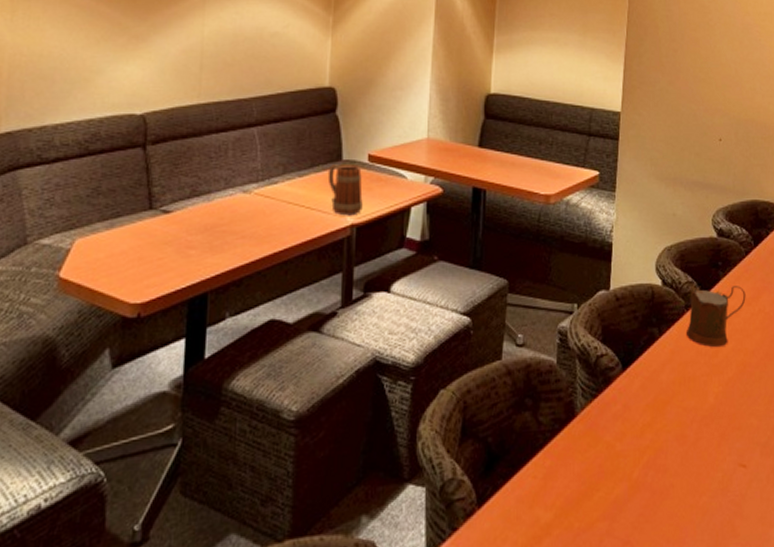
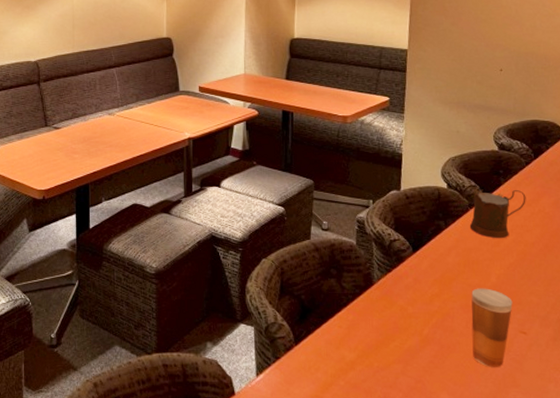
beer mug: present [327,165,363,215] -> none [169,94,197,131]
beverage cup: none [686,411,732,515] -> present [471,288,513,367]

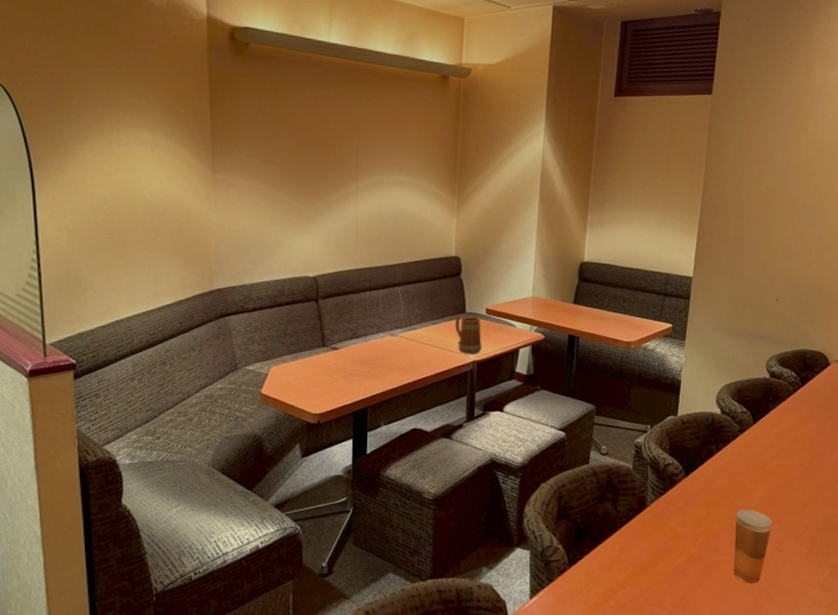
beer mug: none [169,94,197,131] -> present [454,316,482,353]
beer mug: present [469,189,526,239] -> none [738,415,791,463]

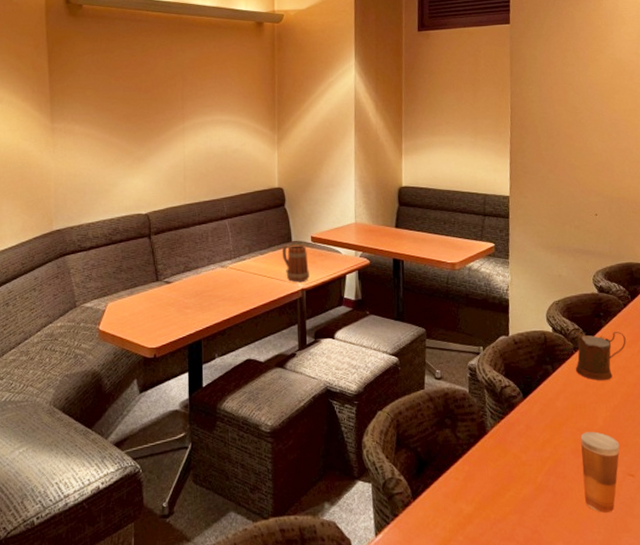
beer mug: none [738,415,791,463] -> present [575,332,626,381]

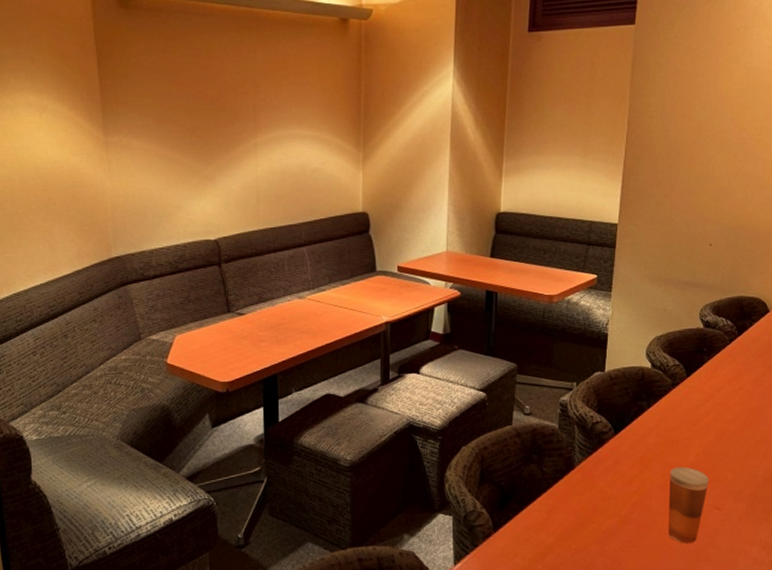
beer mug: present [281,244,310,282] -> none [365,274,395,314]
beer mug: present [575,332,626,381] -> none [671,368,728,418]

